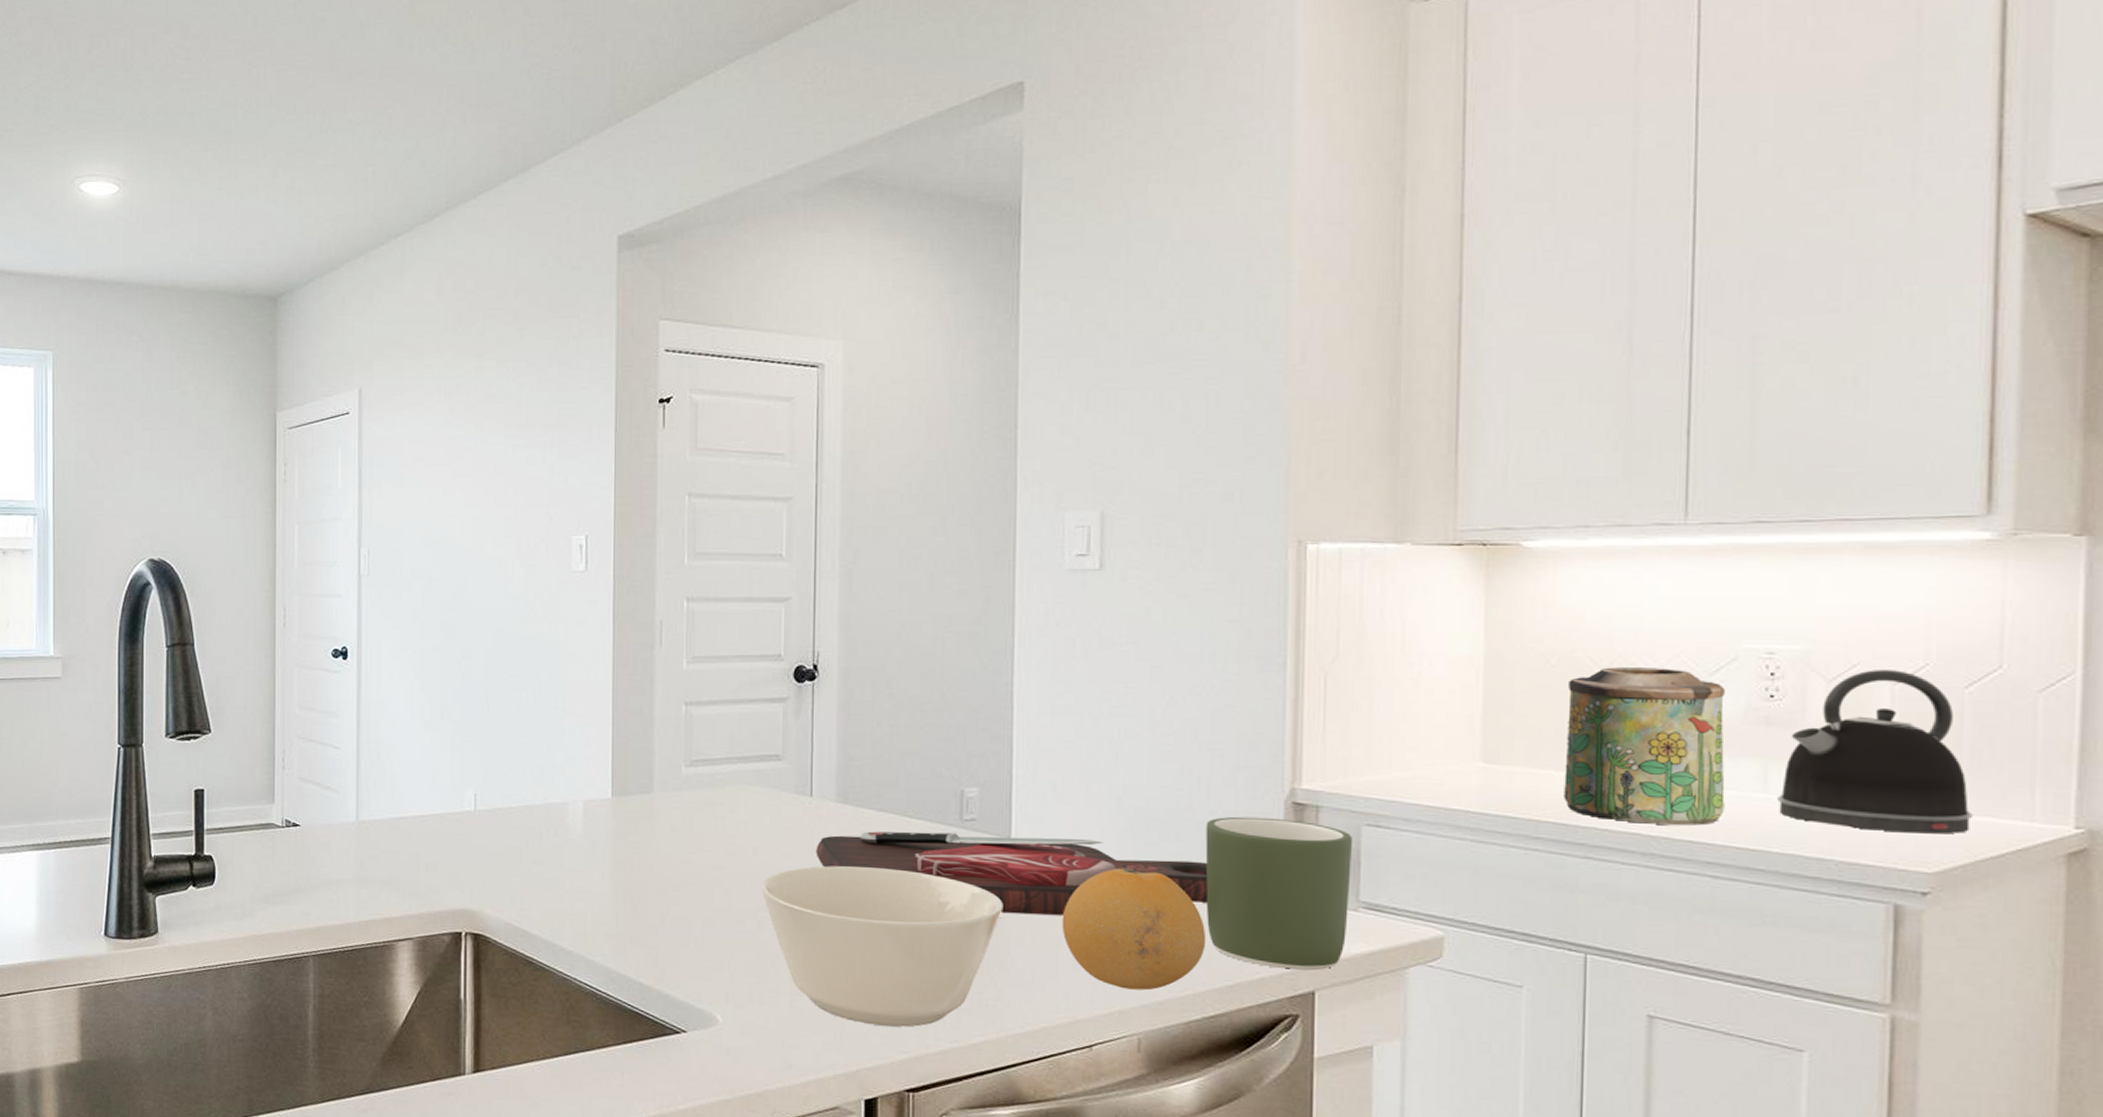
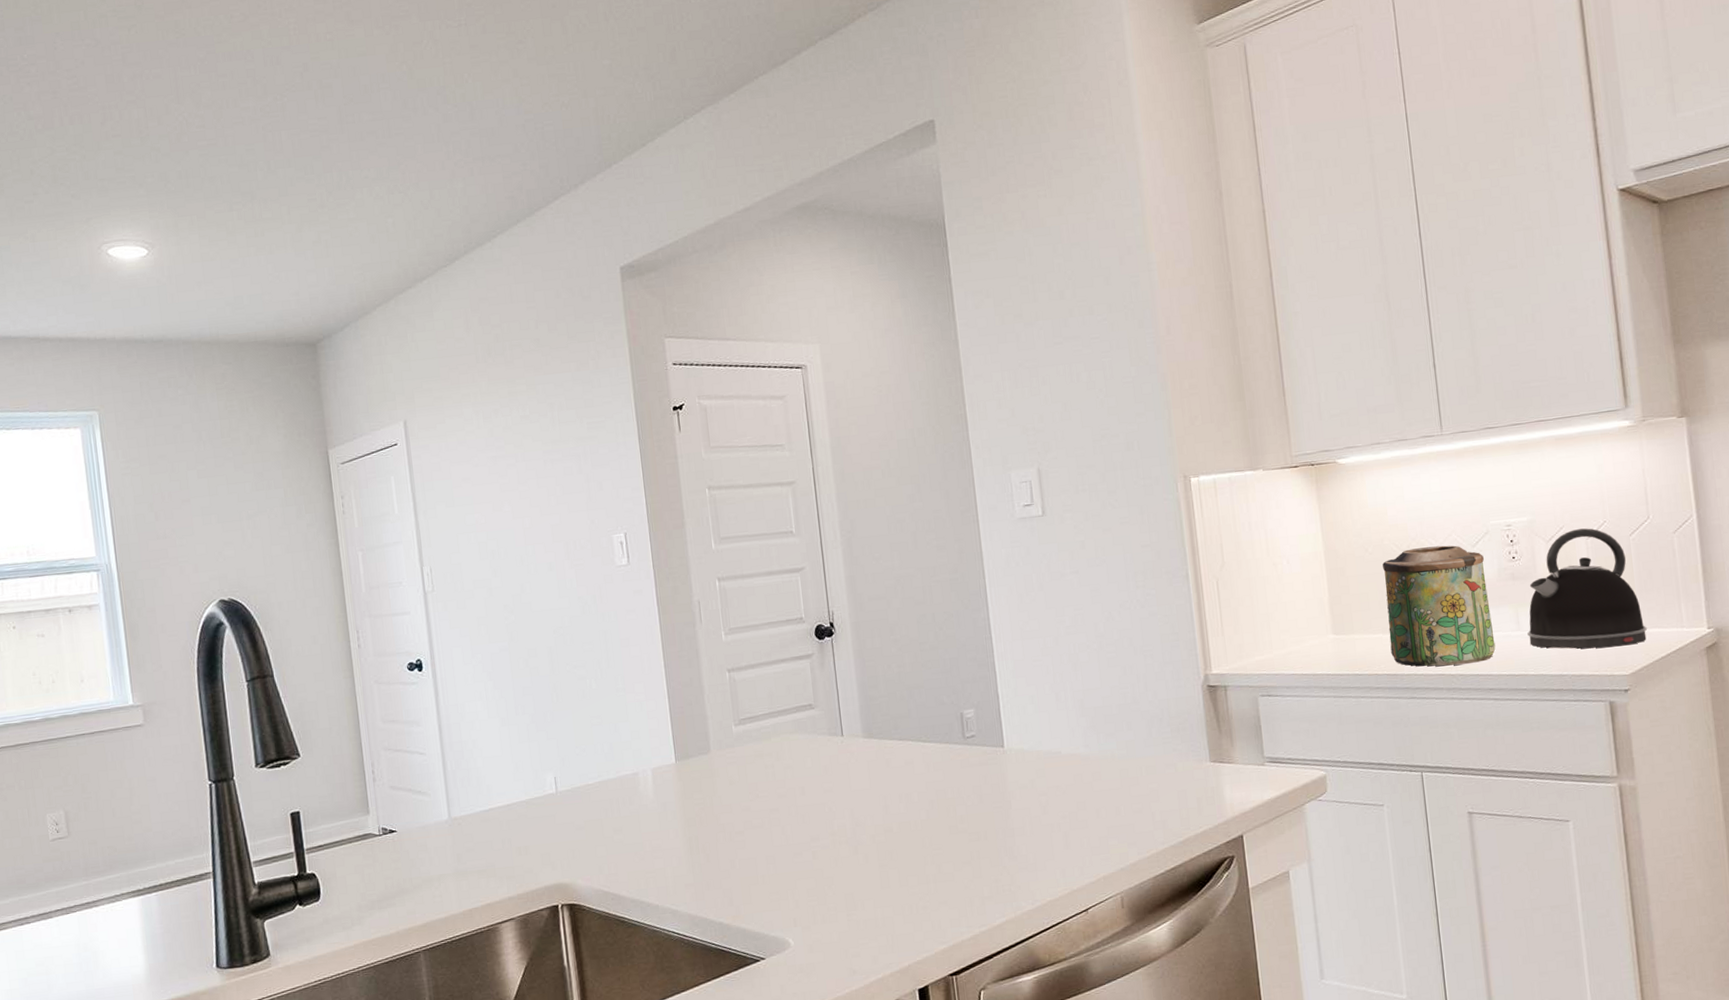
bowl: present [760,866,1003,1027] -> none [810,787,1006,924]
cutting board: present [816,831,1208,915] -> none [852,738,1157,811]
fruit: present [1062,868,1207,991] -> none [1051,757,1161,858]
mug: present [1205,816,1352,971] -> none [1147,700,1259,821]

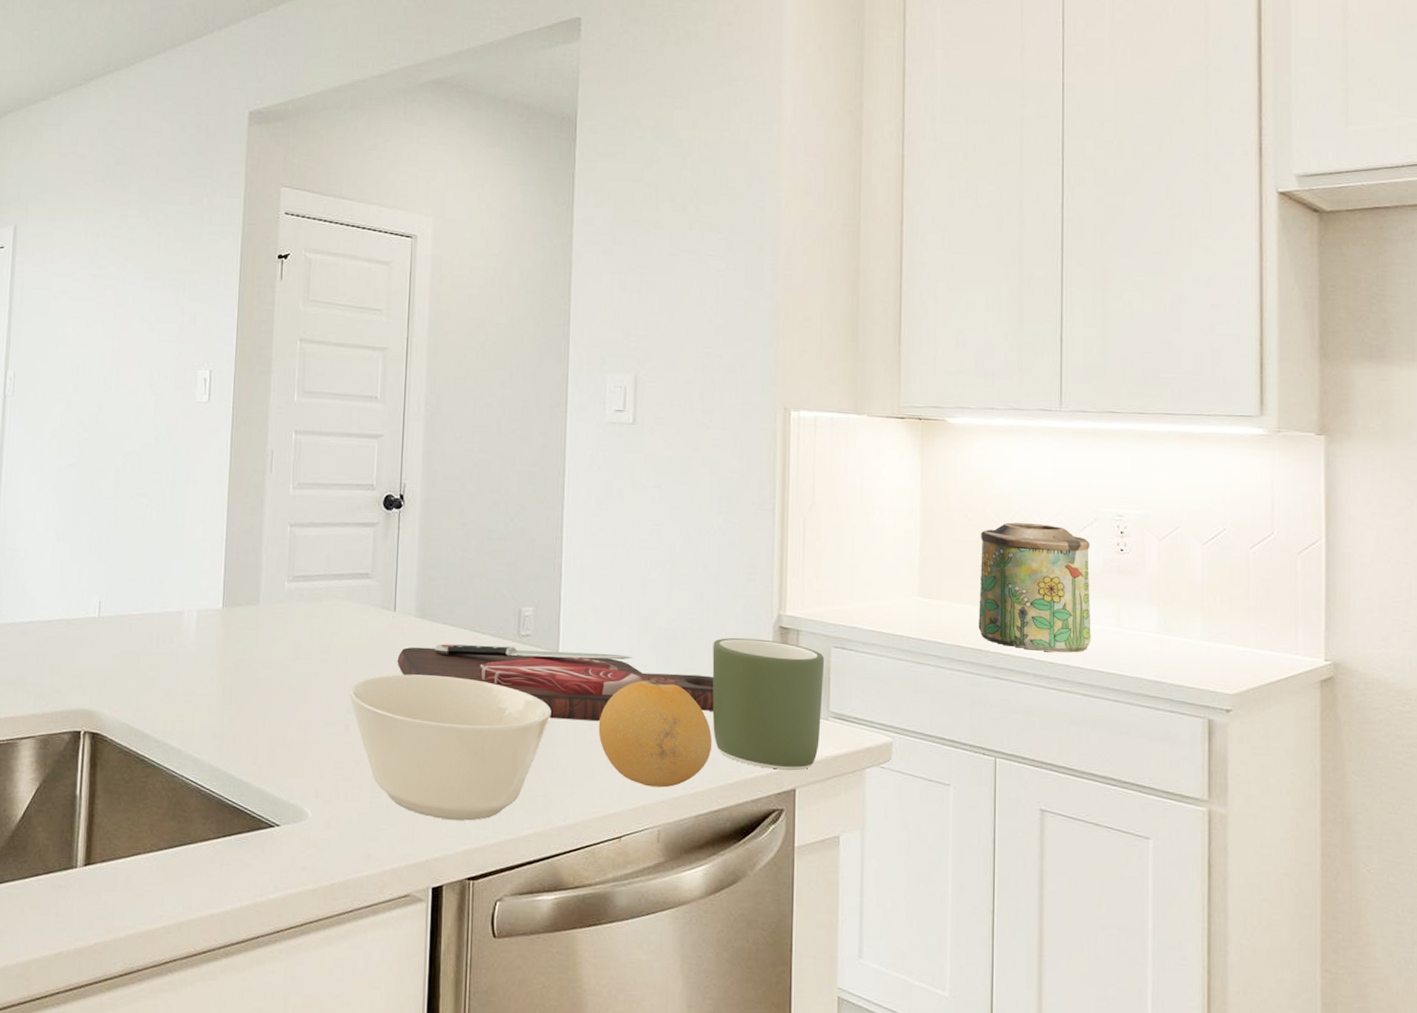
bowl: none [810,787,1006,924] -> present [349,674,552,821]
cutting board: none [852,738,1157,811] -> present [397,644,714,721]
fruit: none [1051,757,1161,858] -> present [598,680,713,788]
mug: none [1147,700,1259,821] -> present [712,637,824,771]
kettle: present [1527,528,1648,649] -> none [1127,532,1259,663]

